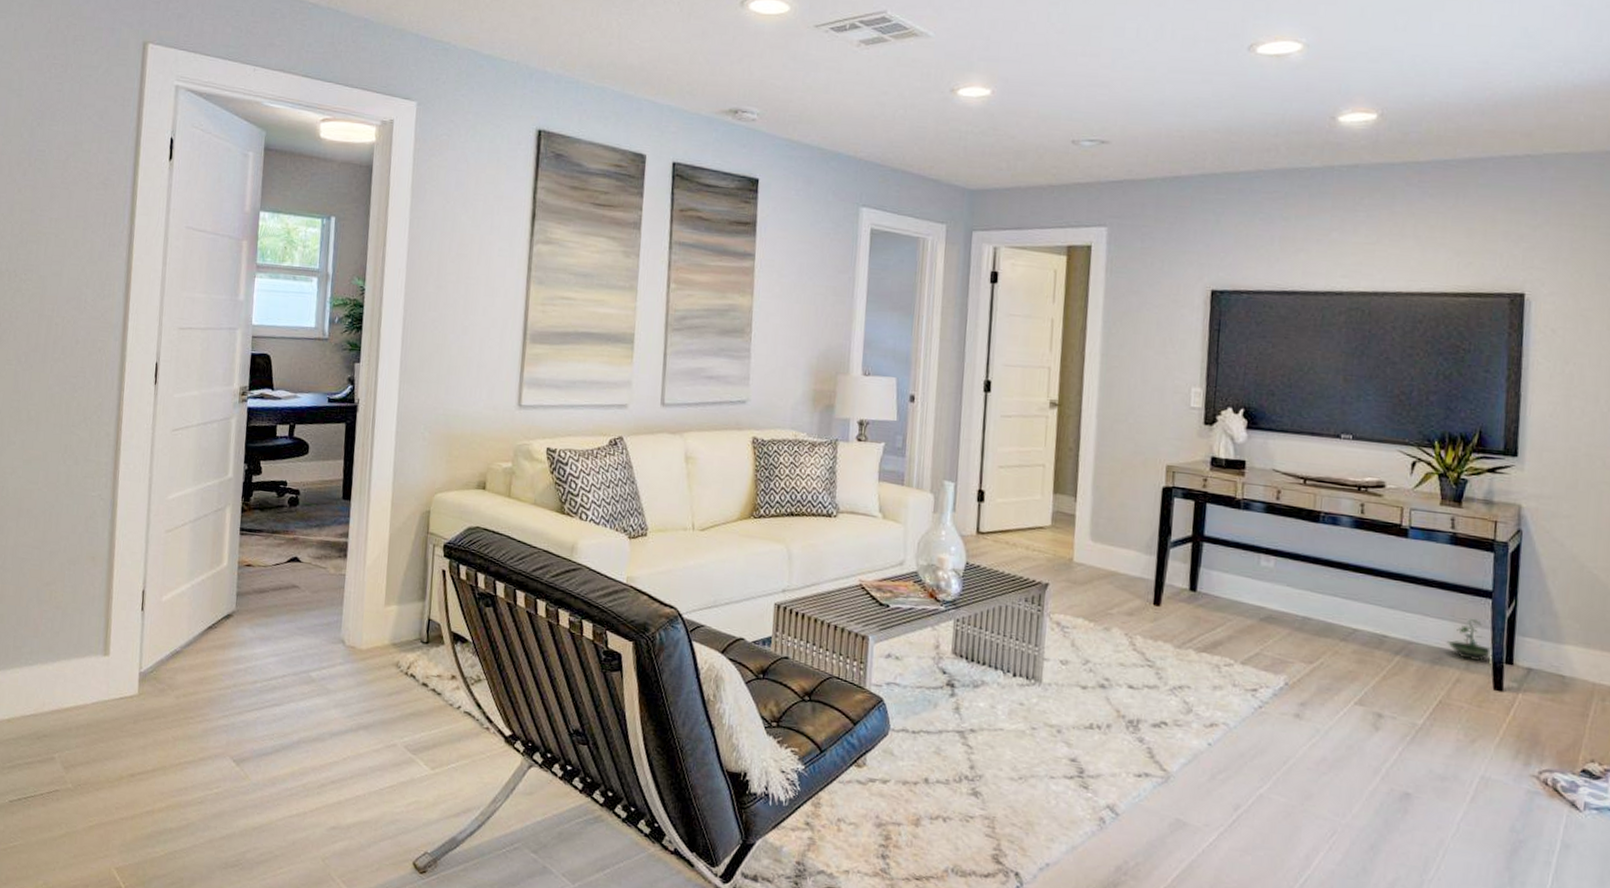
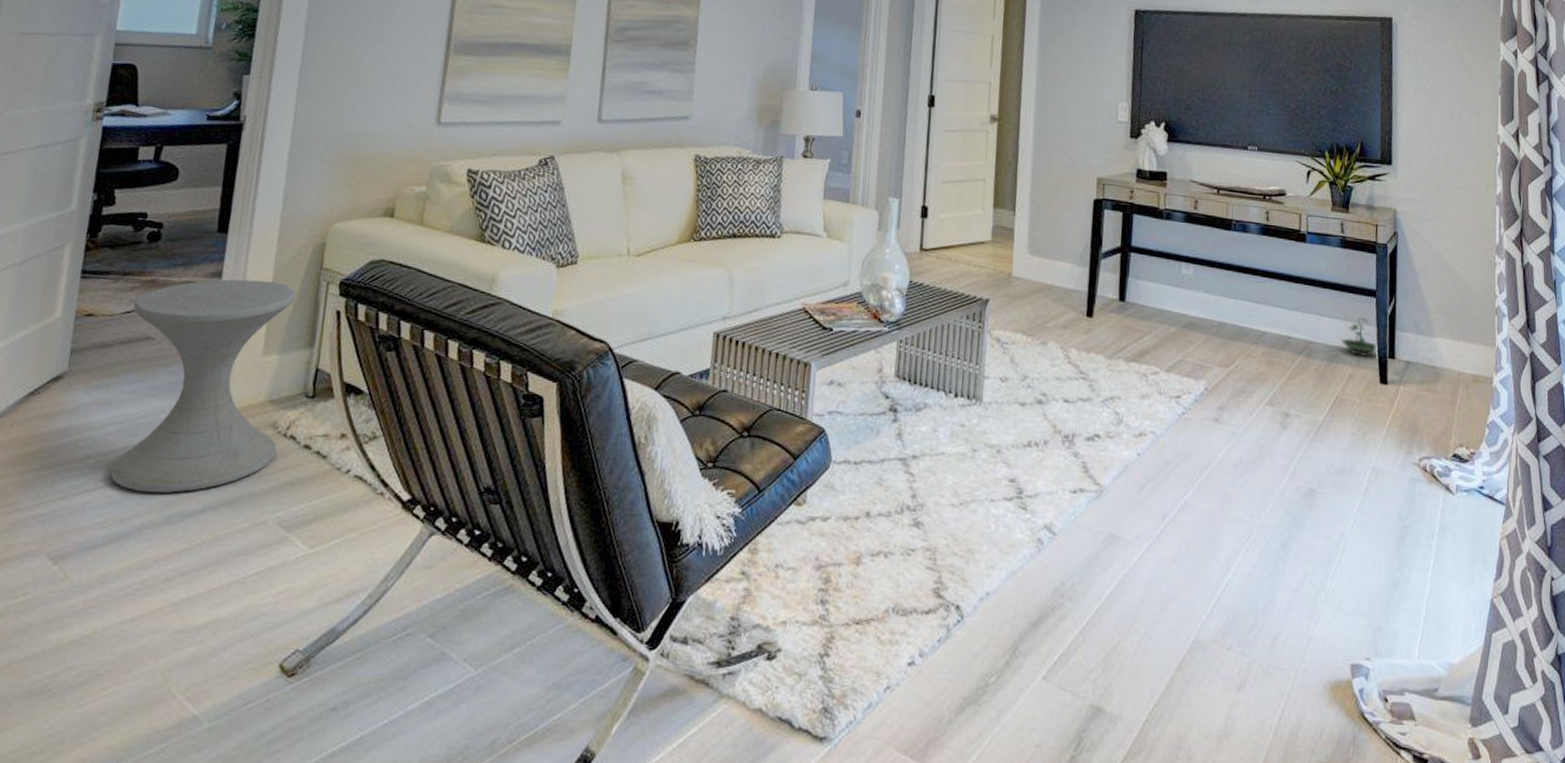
side table: none [273,539,409,716] -> present [110,279,297,493]

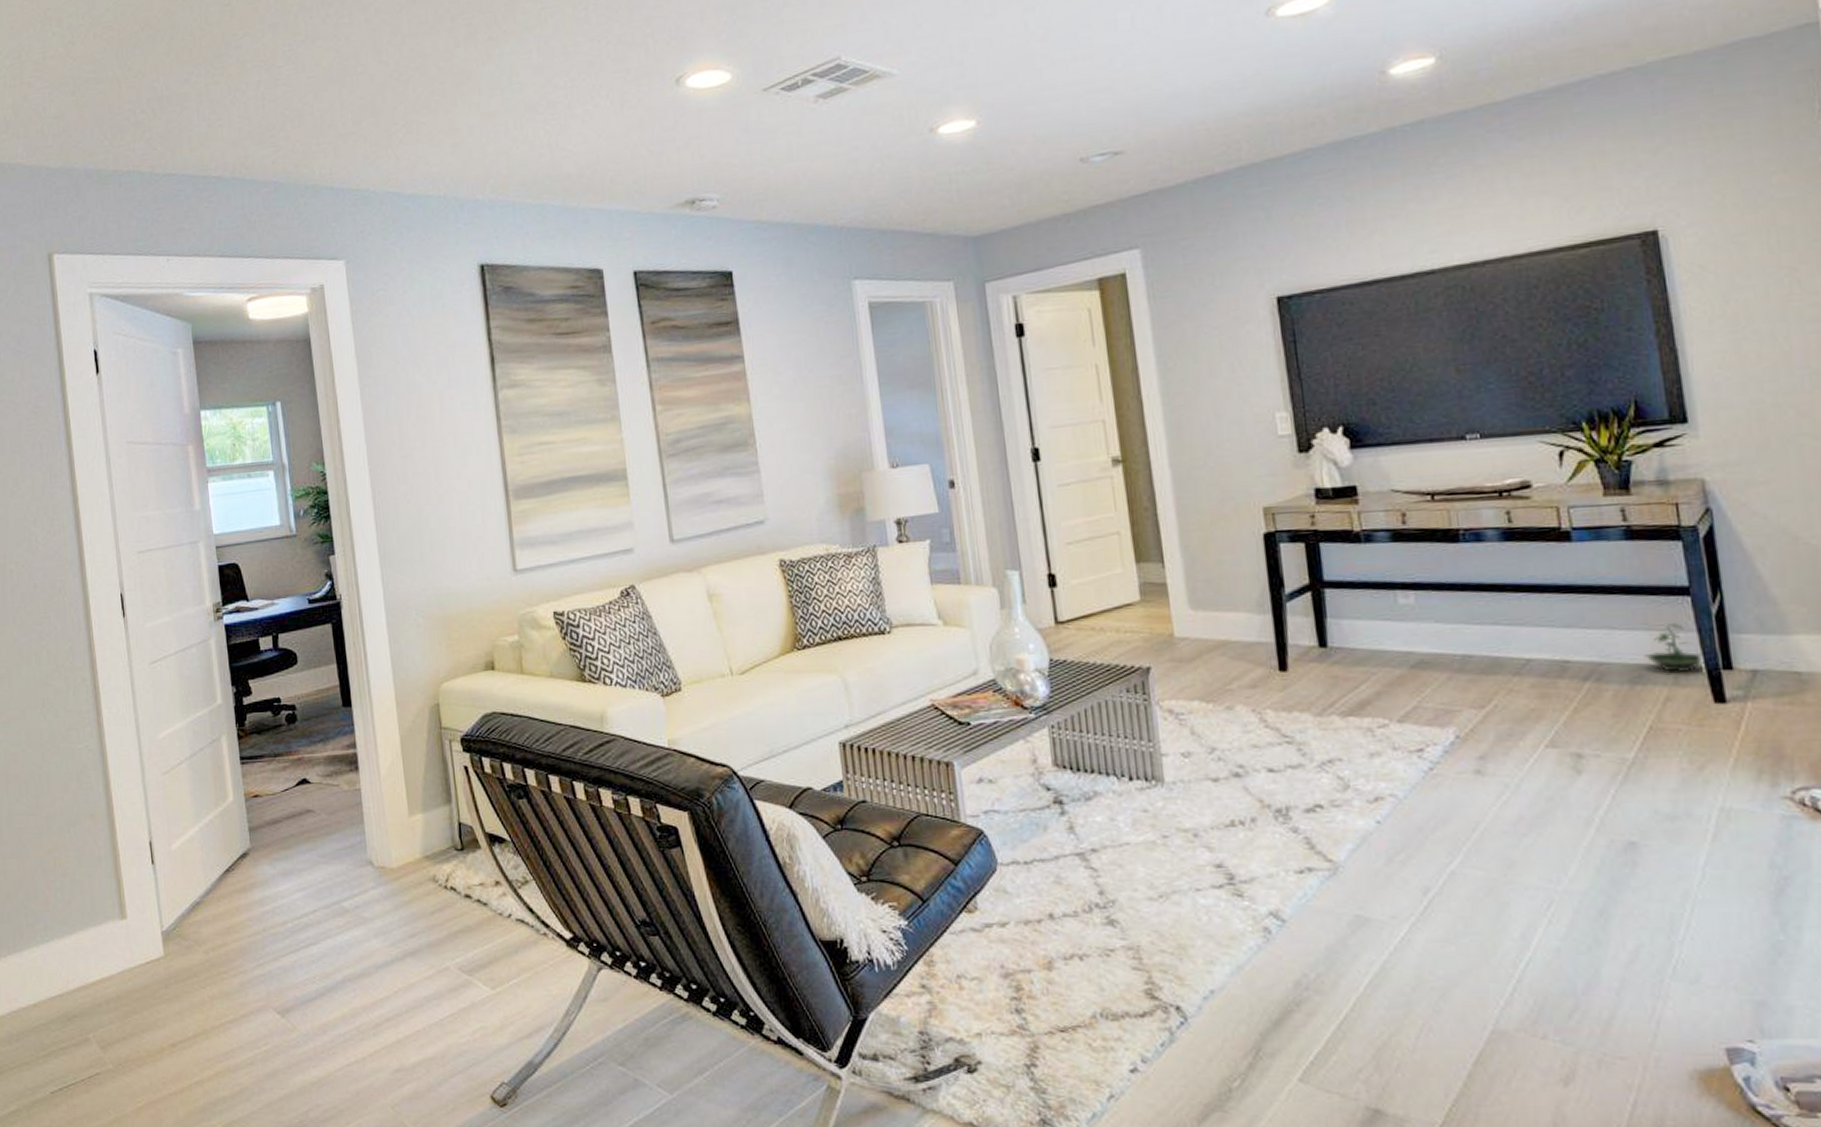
side table: present [110,279,297,493] -> none [290,746,443,950]

